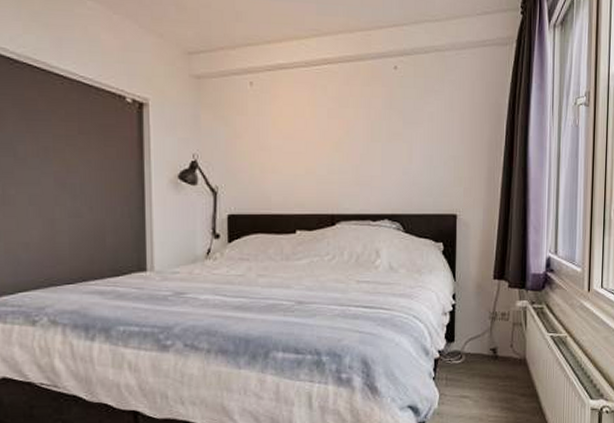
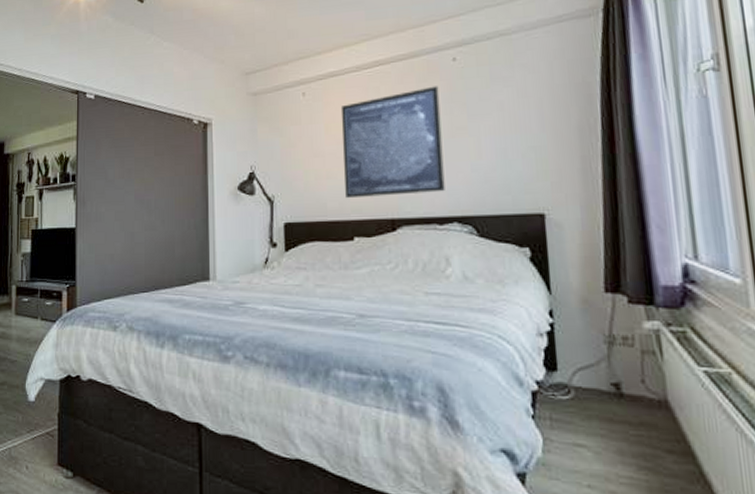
wall art: none [288,91,380,194] -> present [340,86,445,199]

